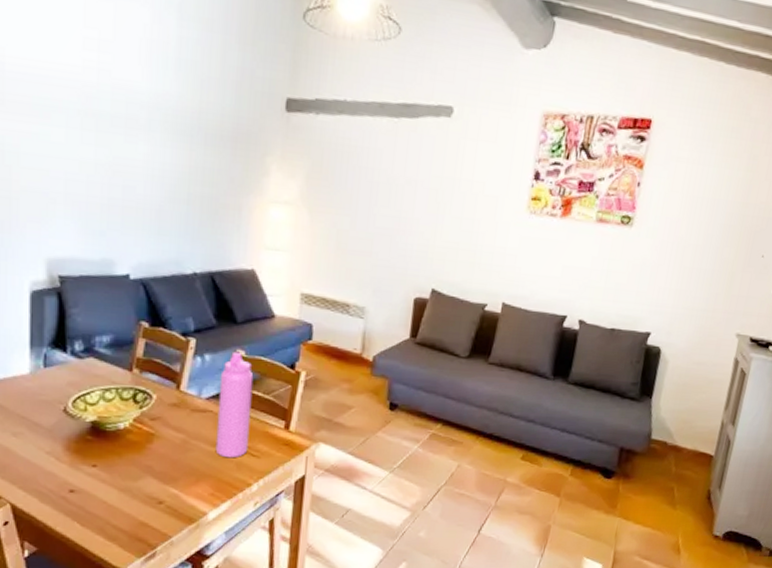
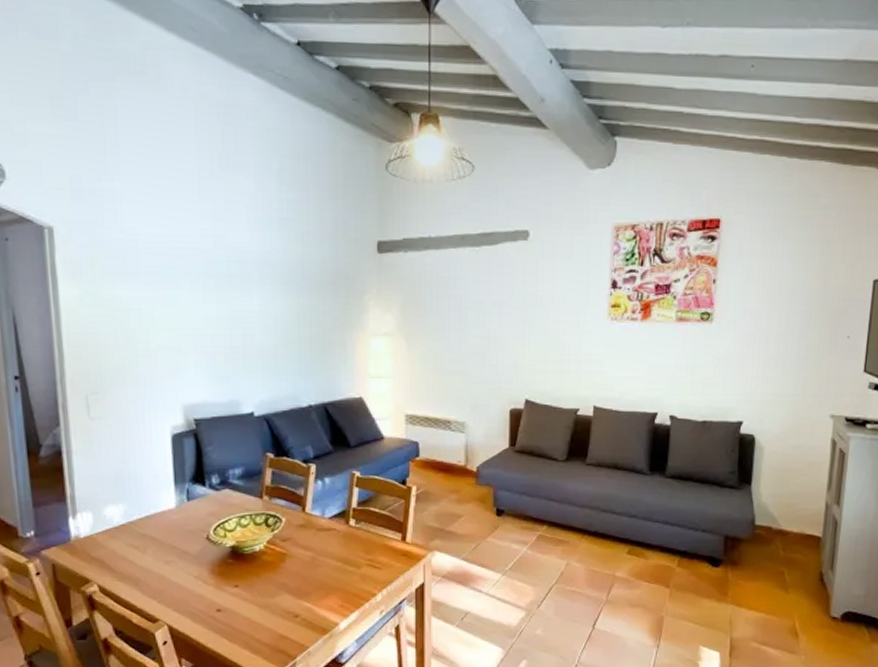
water bottle: present [215,351,254,458] -> none [340,473,371,571]

